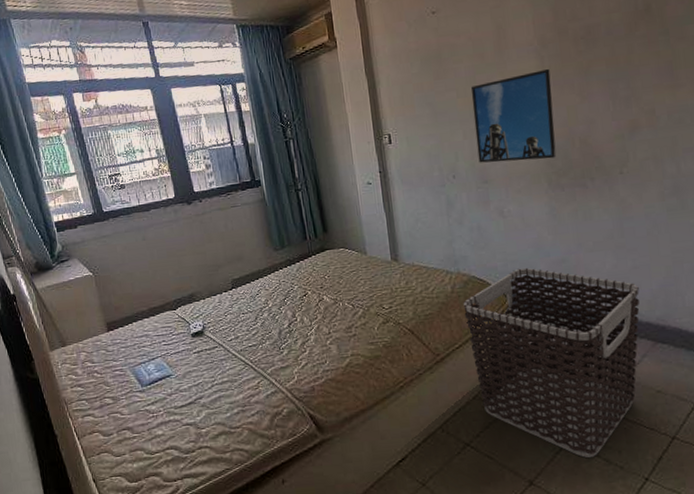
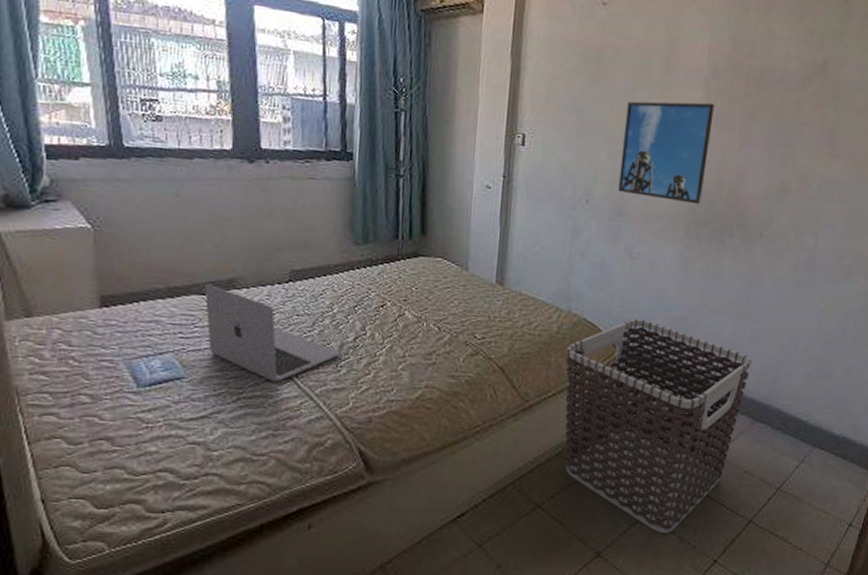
laptop: none [174,300,281,369] -> present [204,283,341,382]

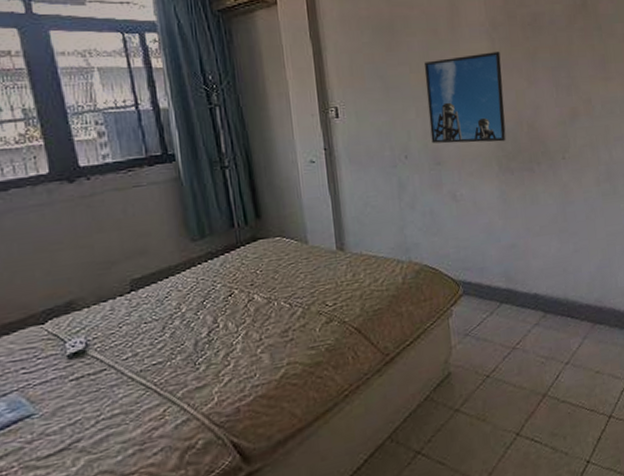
laptop: present [204,283,341,382] -> none [41,311,197,396]
clothes hamper: present [564,318,752,533] -> none [414,254,580,449]

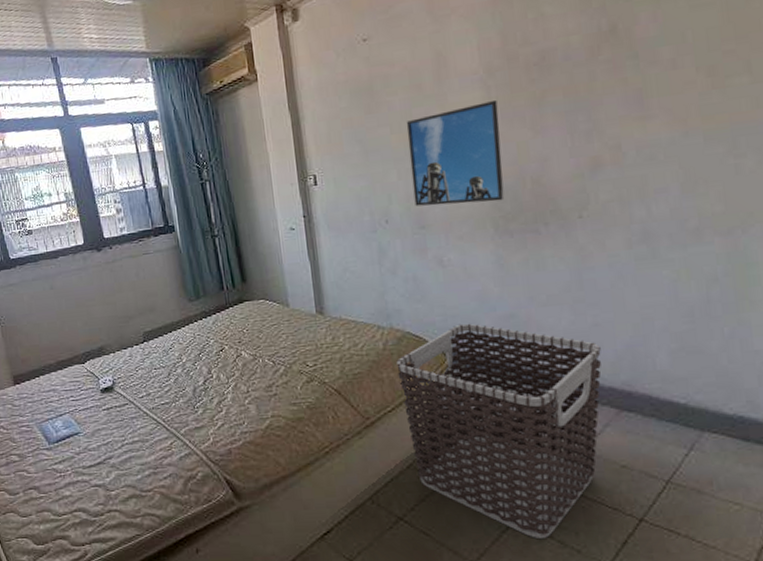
clothes hamper: none [414,254,580,449] -> present [396,323,601,538]

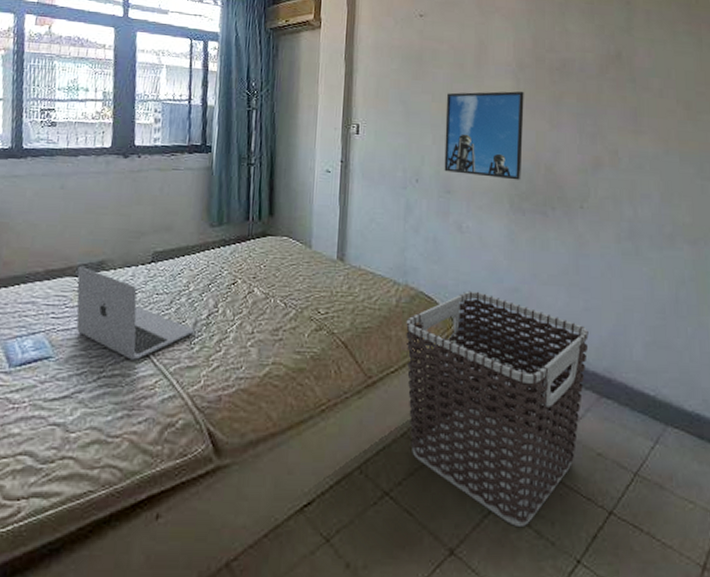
laptop: none [82,353,195,428] -> present [76,265,195,360]

